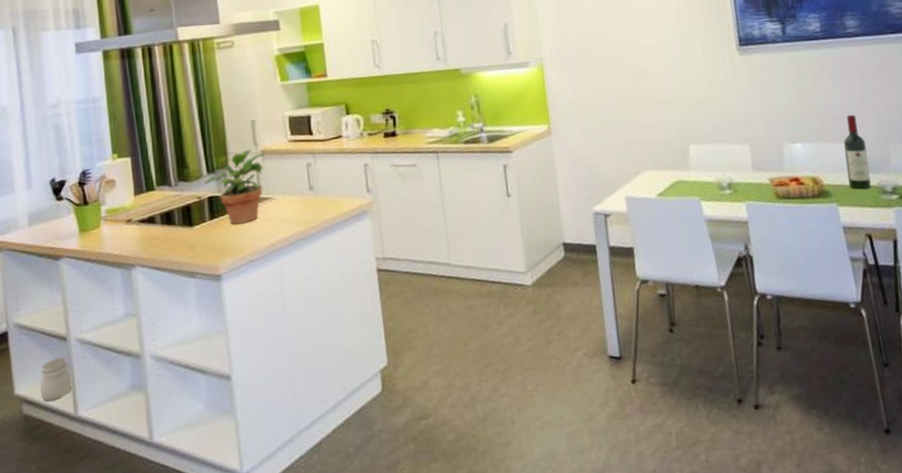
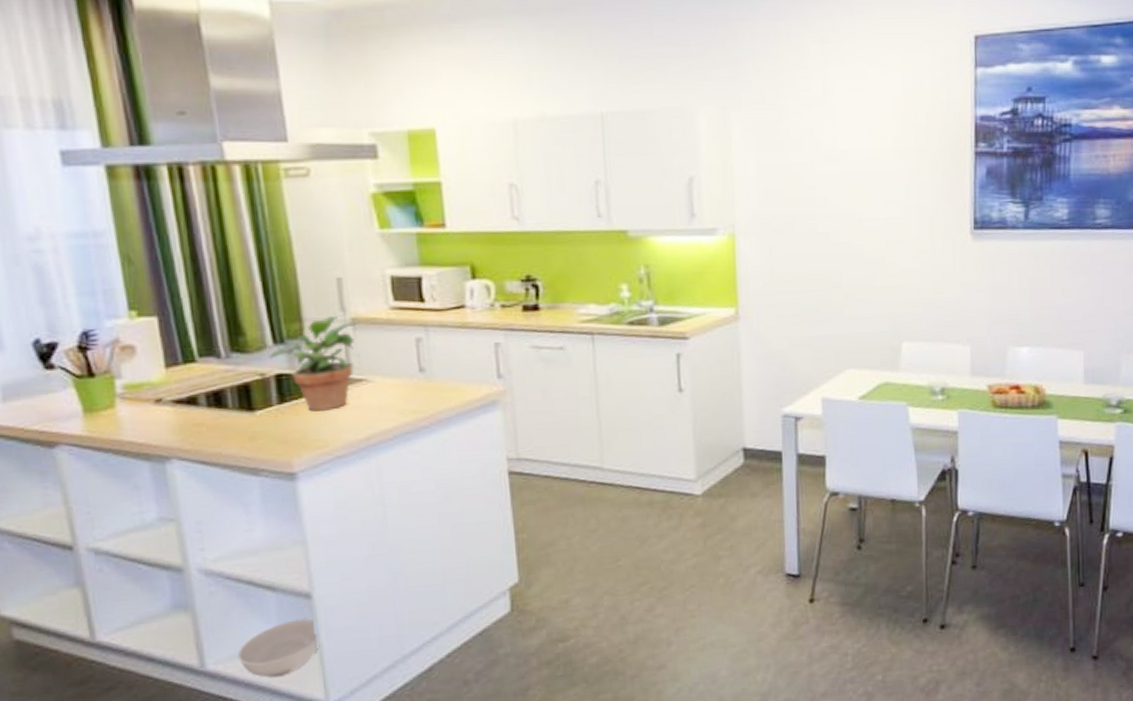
jar: present [40,357,73,402] -> none [36,570,86,625]
bowl: none [176,397,237,449] -> present [237,619,320,677]
wine bottle: present [843,114,872,190] -> none [1072,318,1098,402]

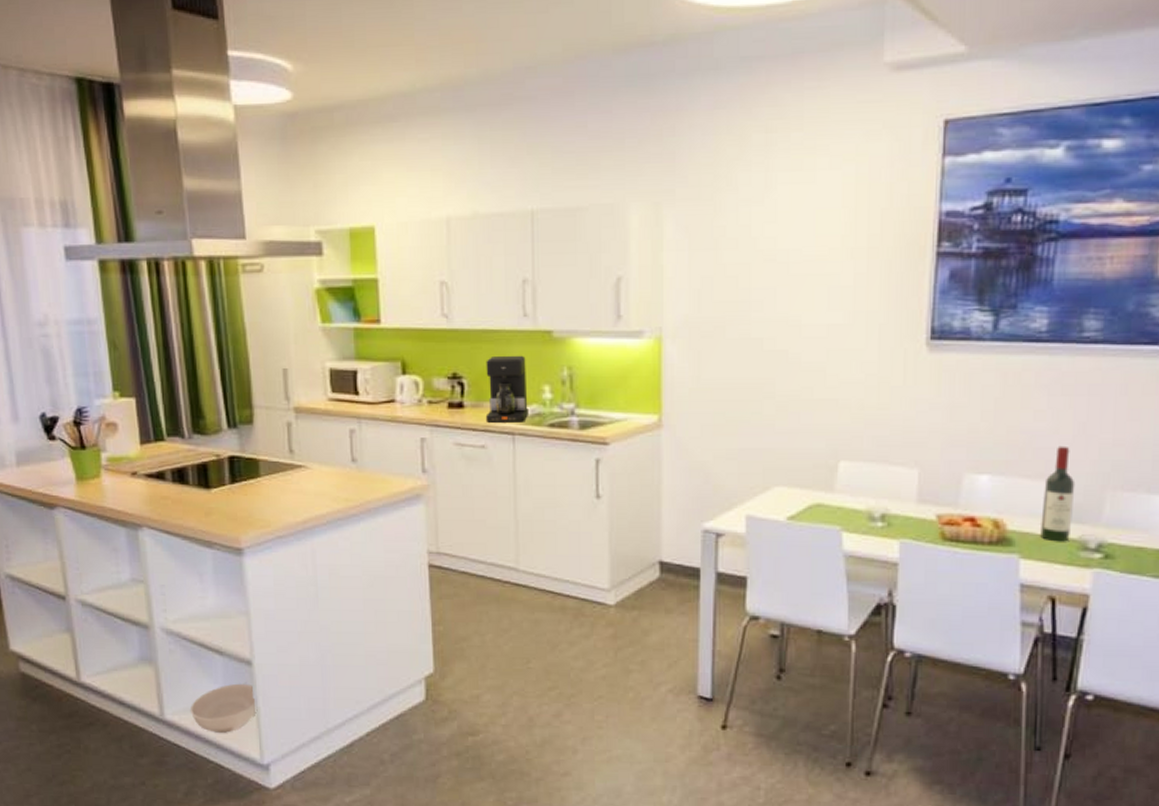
potted plant: present [267,316,356,412] -> none [222,405,298,493]
coffee maker: none [560,255,608,324] -> present [485,355,530,423]
wine bottle: none [1072,318,1098,402] -> present [1040,445,1076,542]

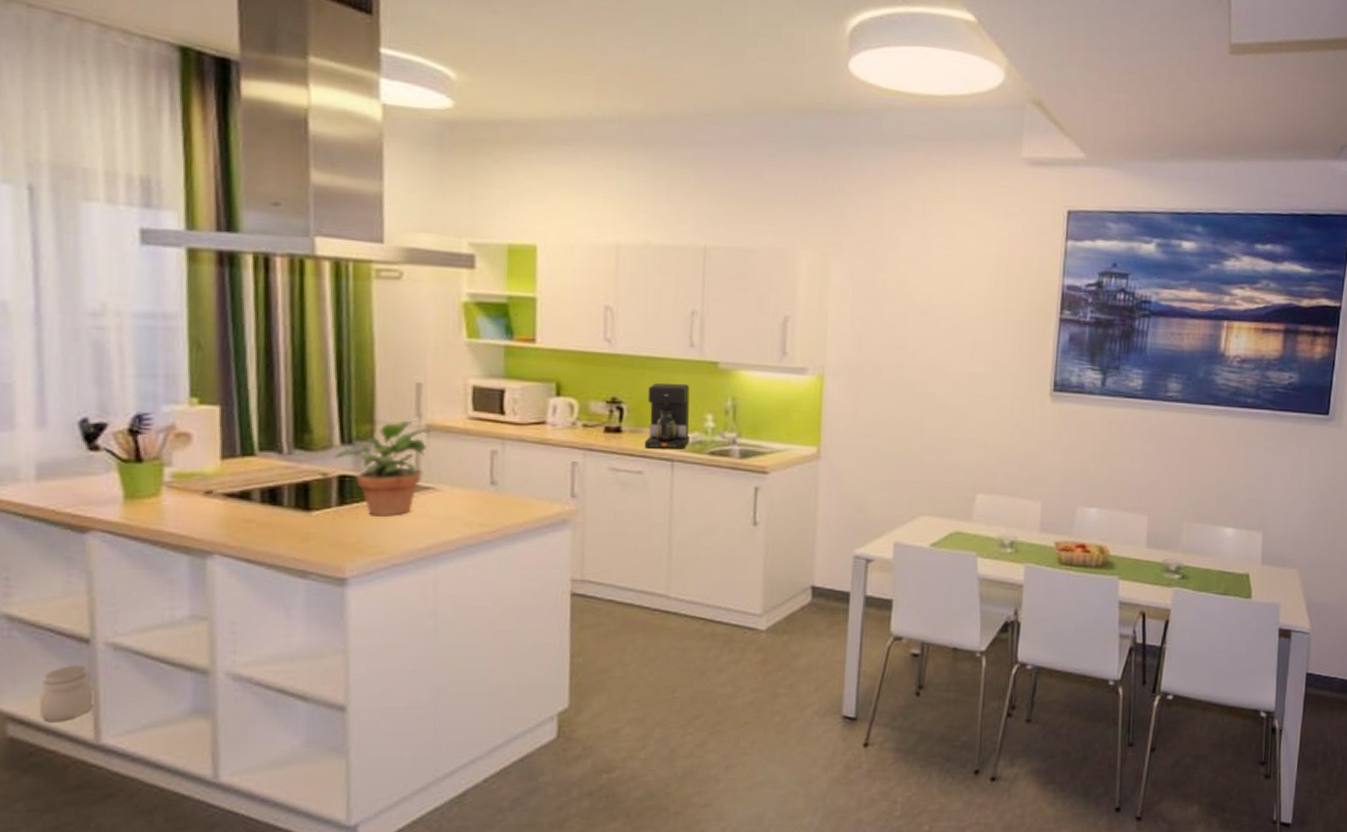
jar: none [37,617,74,663] -> present [39,665,96,723]
bowl: present [189,683,258,733] -> none [255,732,348,793]
potted plant: none [222,405,298,493] -> present [332,421,431,517]
wine bottle: present [1040,445,1076,542] -> none [1135,484,1161,565]

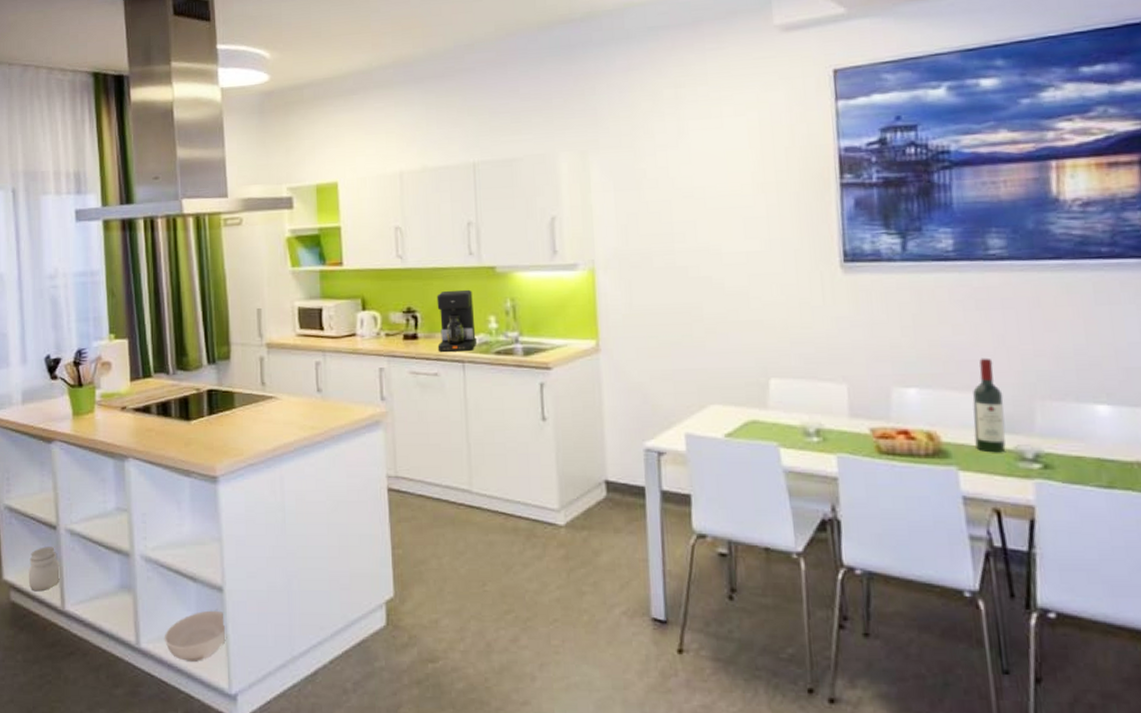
bowl: none [255,732,348,793] -> present [164,610,227,662]
potted plant: present [332,421,431,517] -> none [203,341,270,423]
wine bottle: none [1135,484,1161,565] -> present [972,357,1006,453]

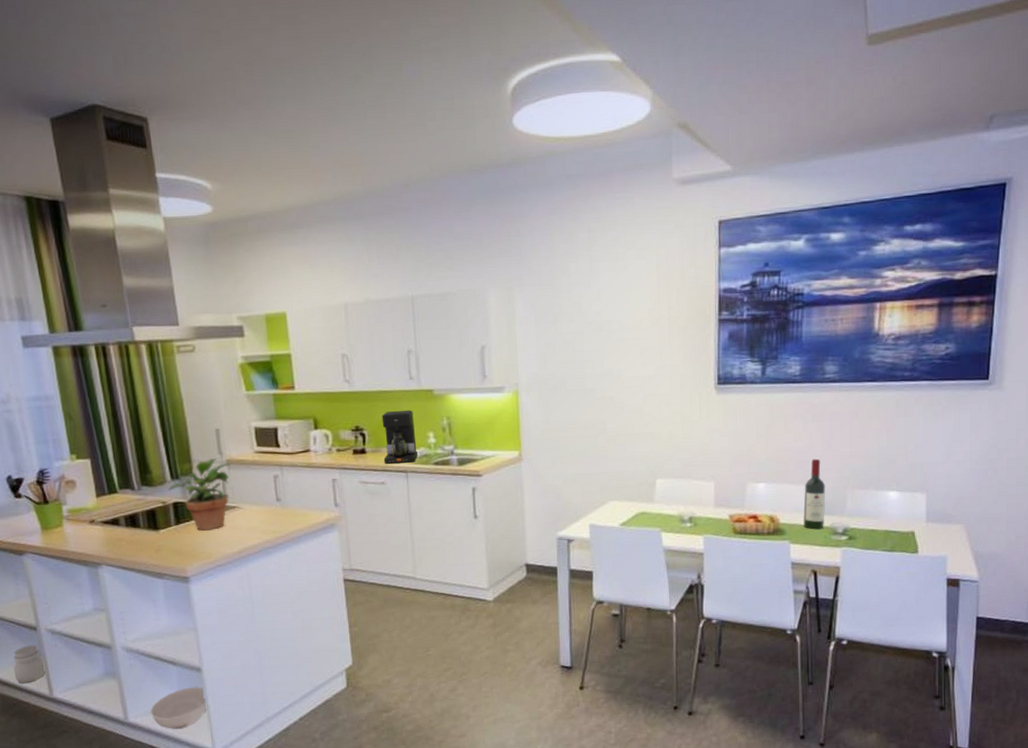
potted plant: none [203,341,270,423] -> present [167,459,230,531]

